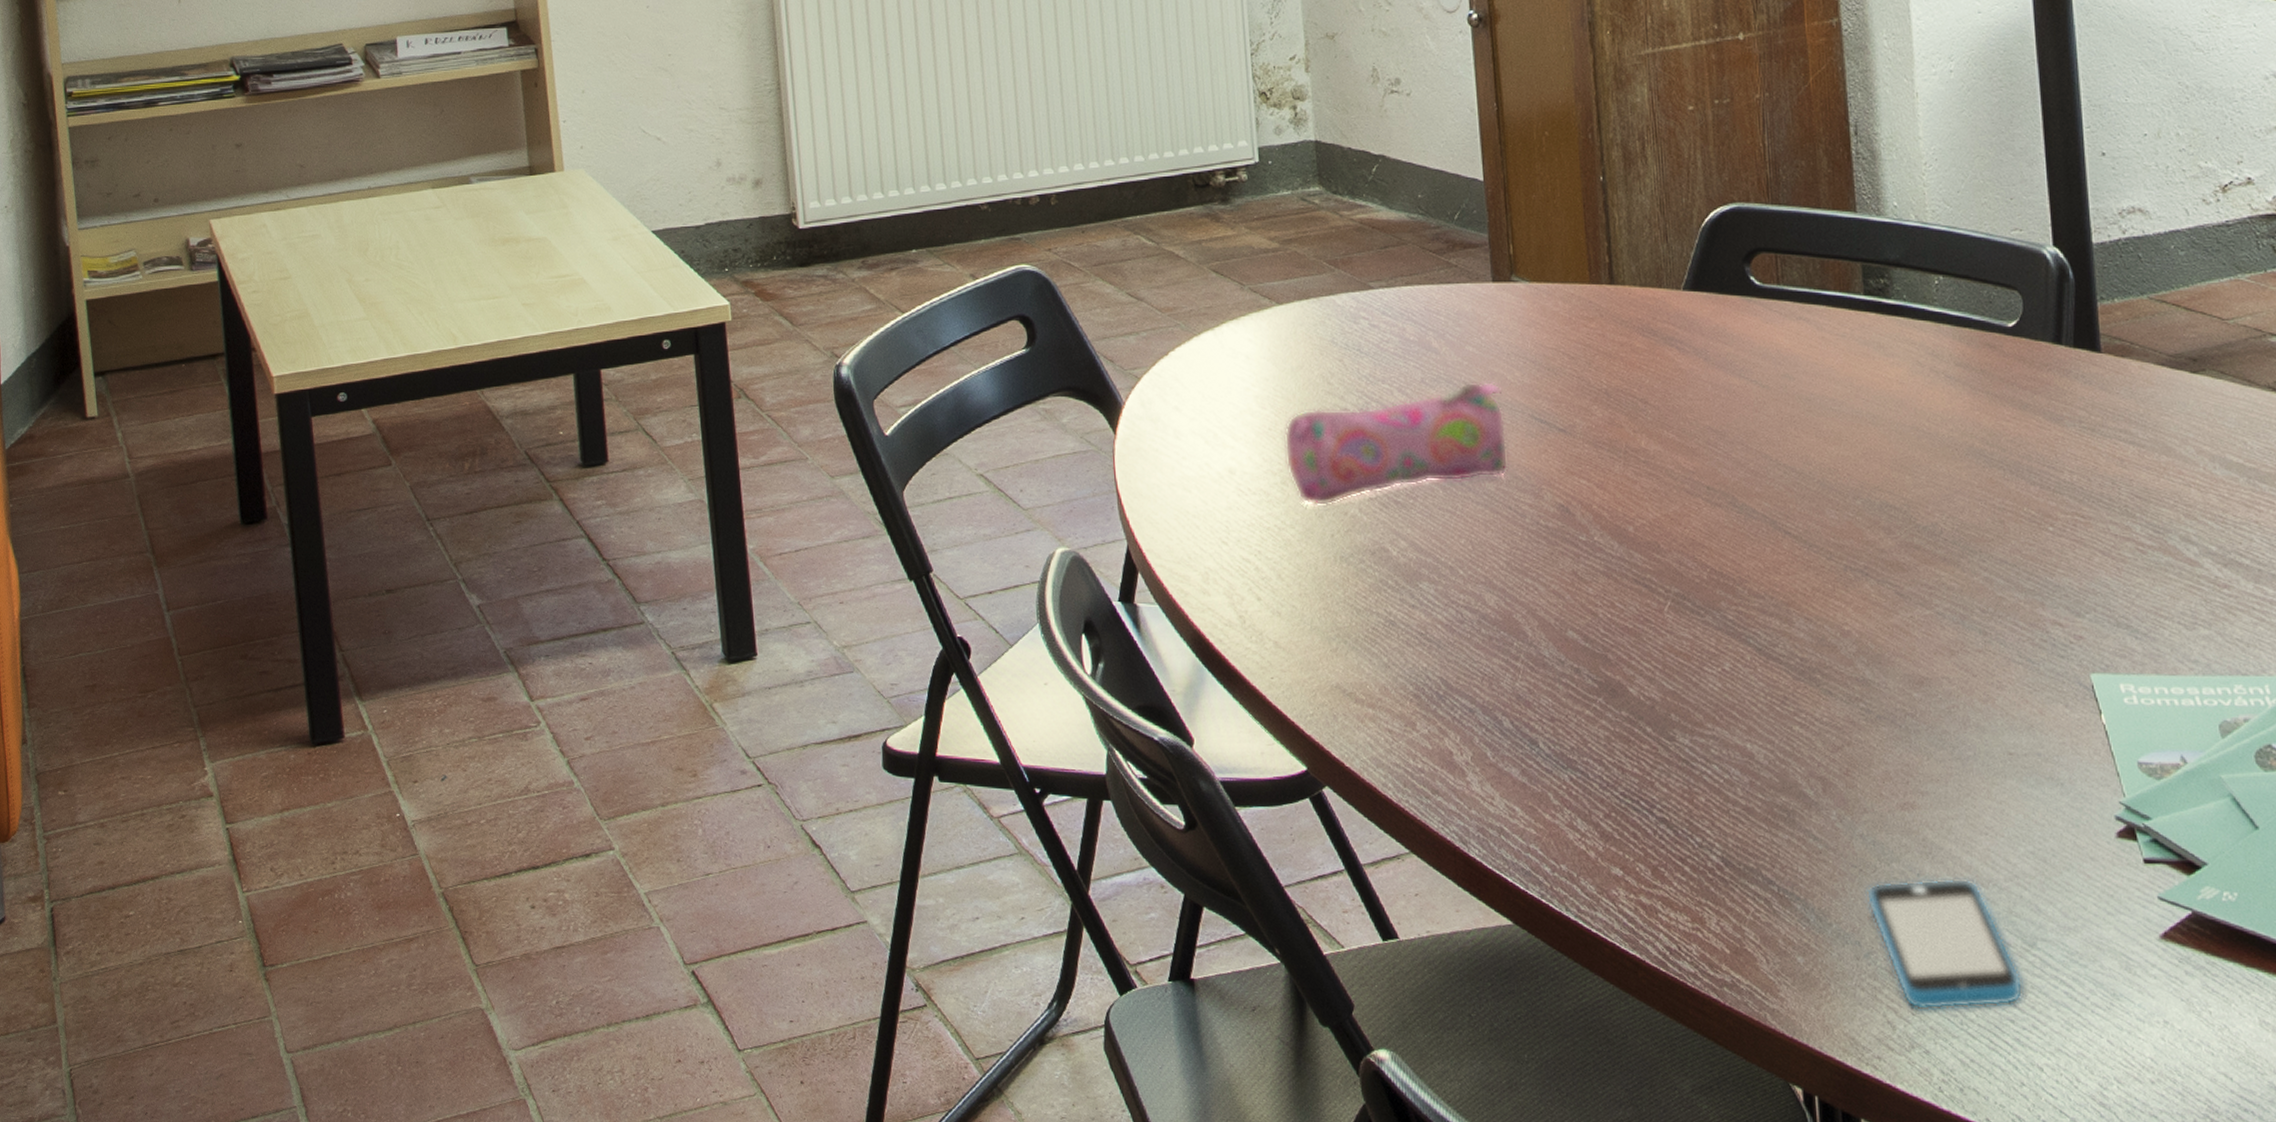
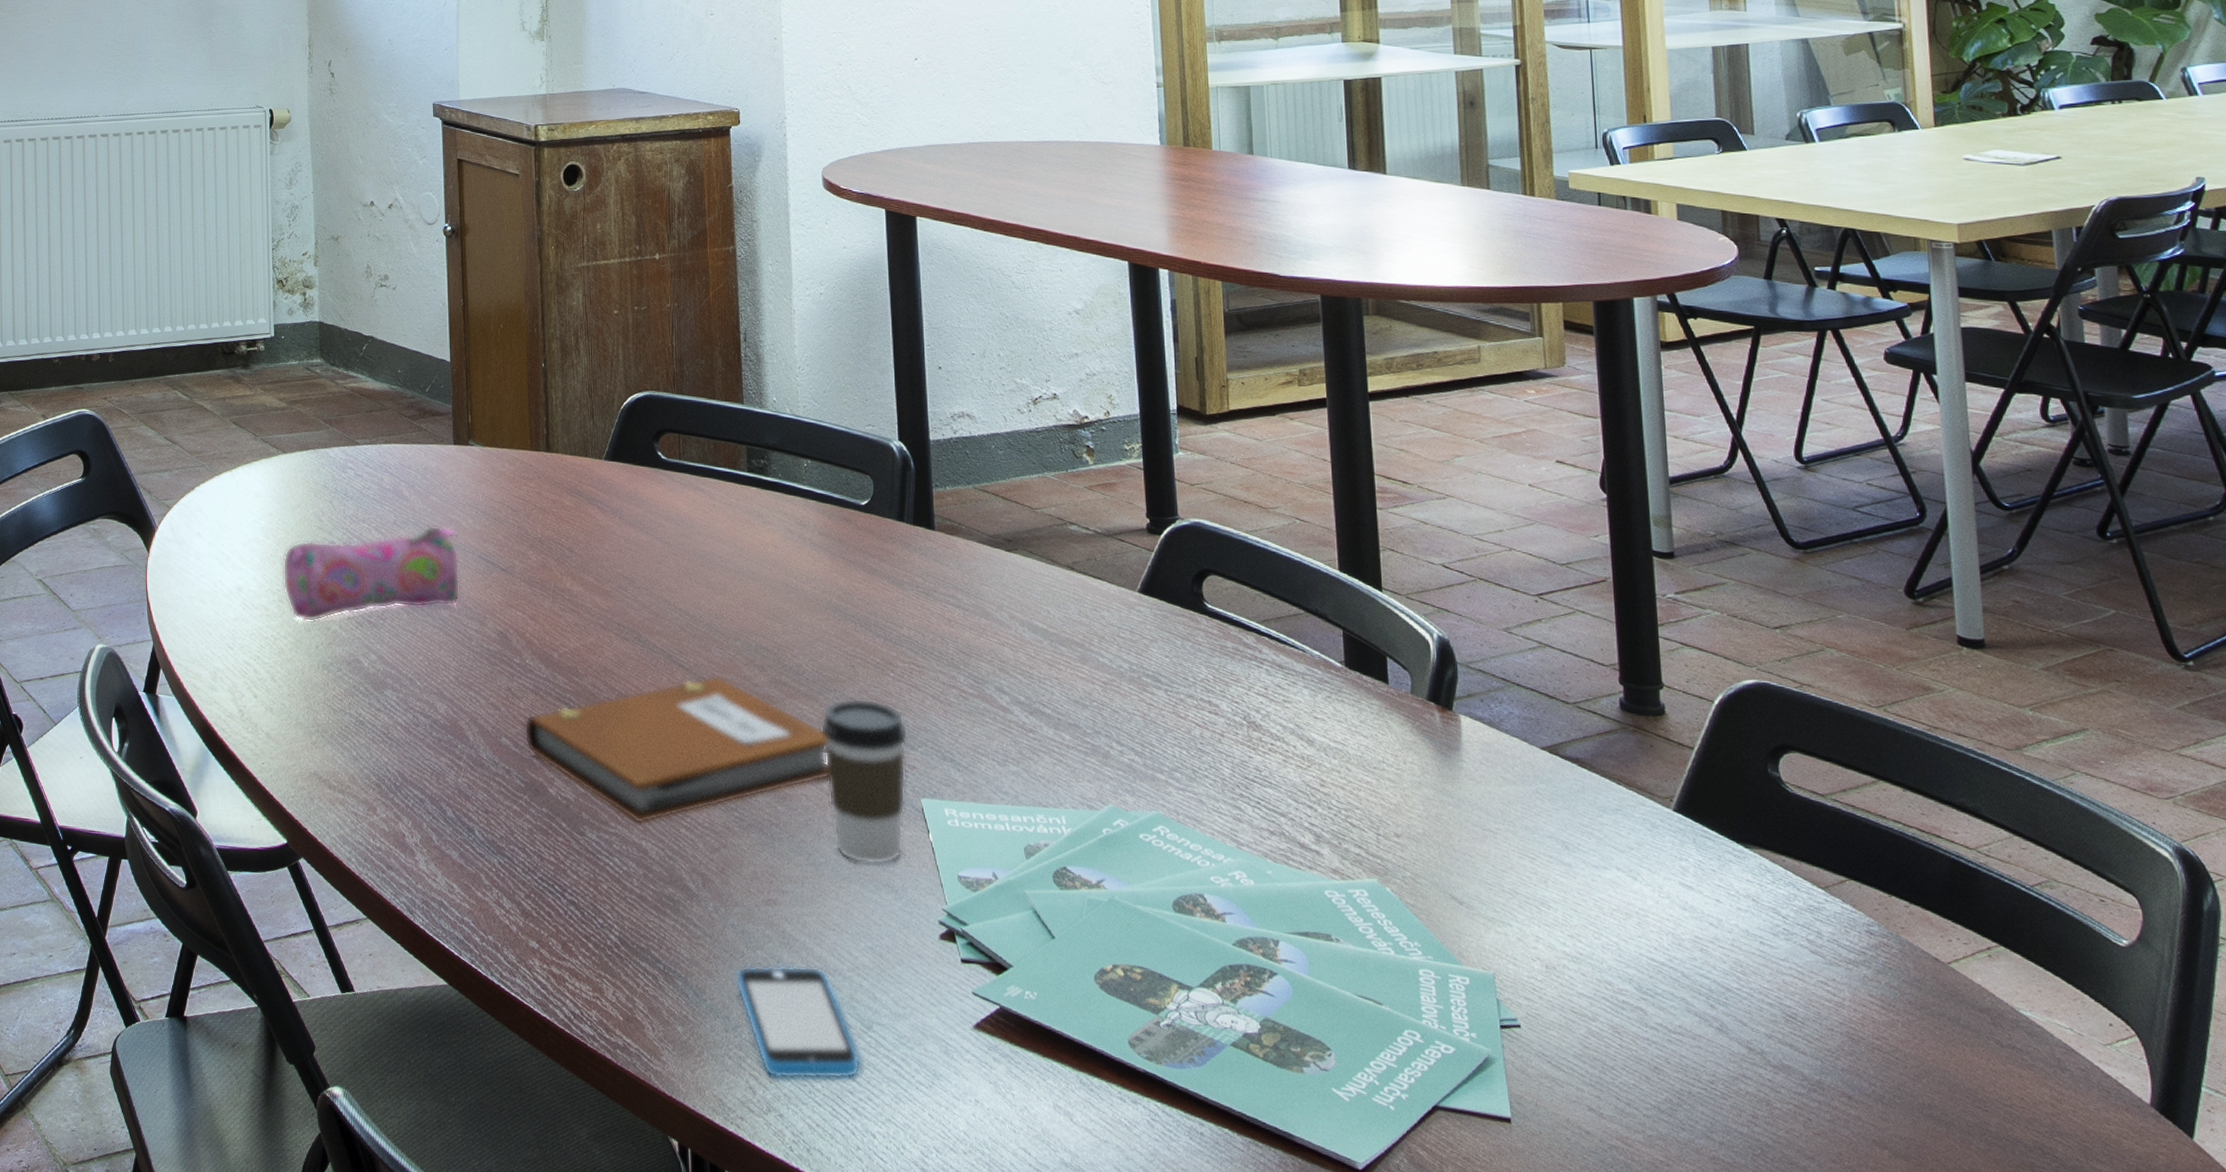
notebook: none [1594,542,1976,724] -> present [524,675,829,825]
coffee cup: none [1962,559,2073,755] -> present [819,698,908,865]

